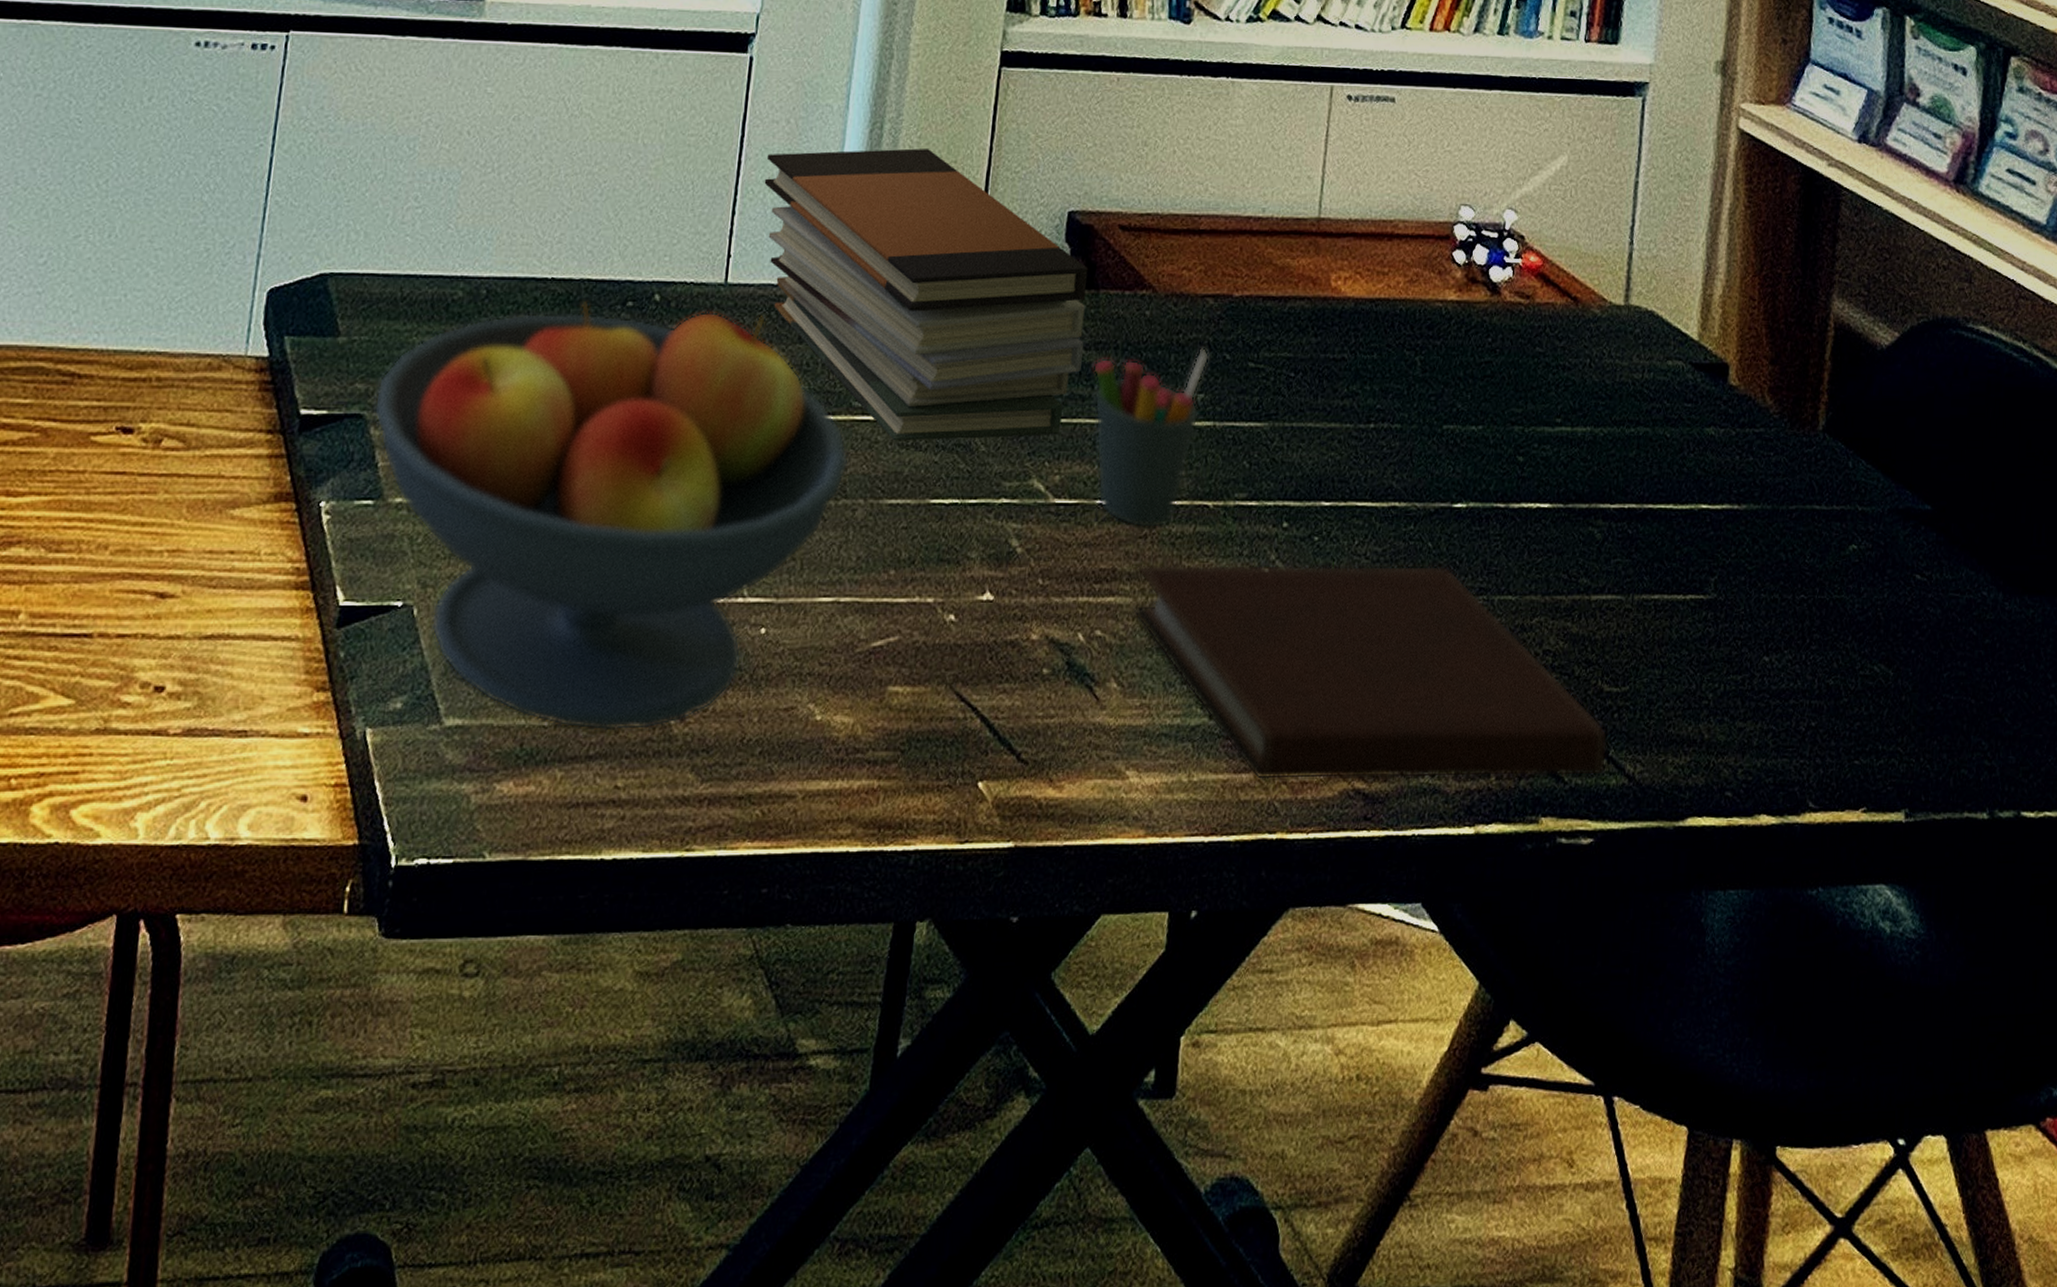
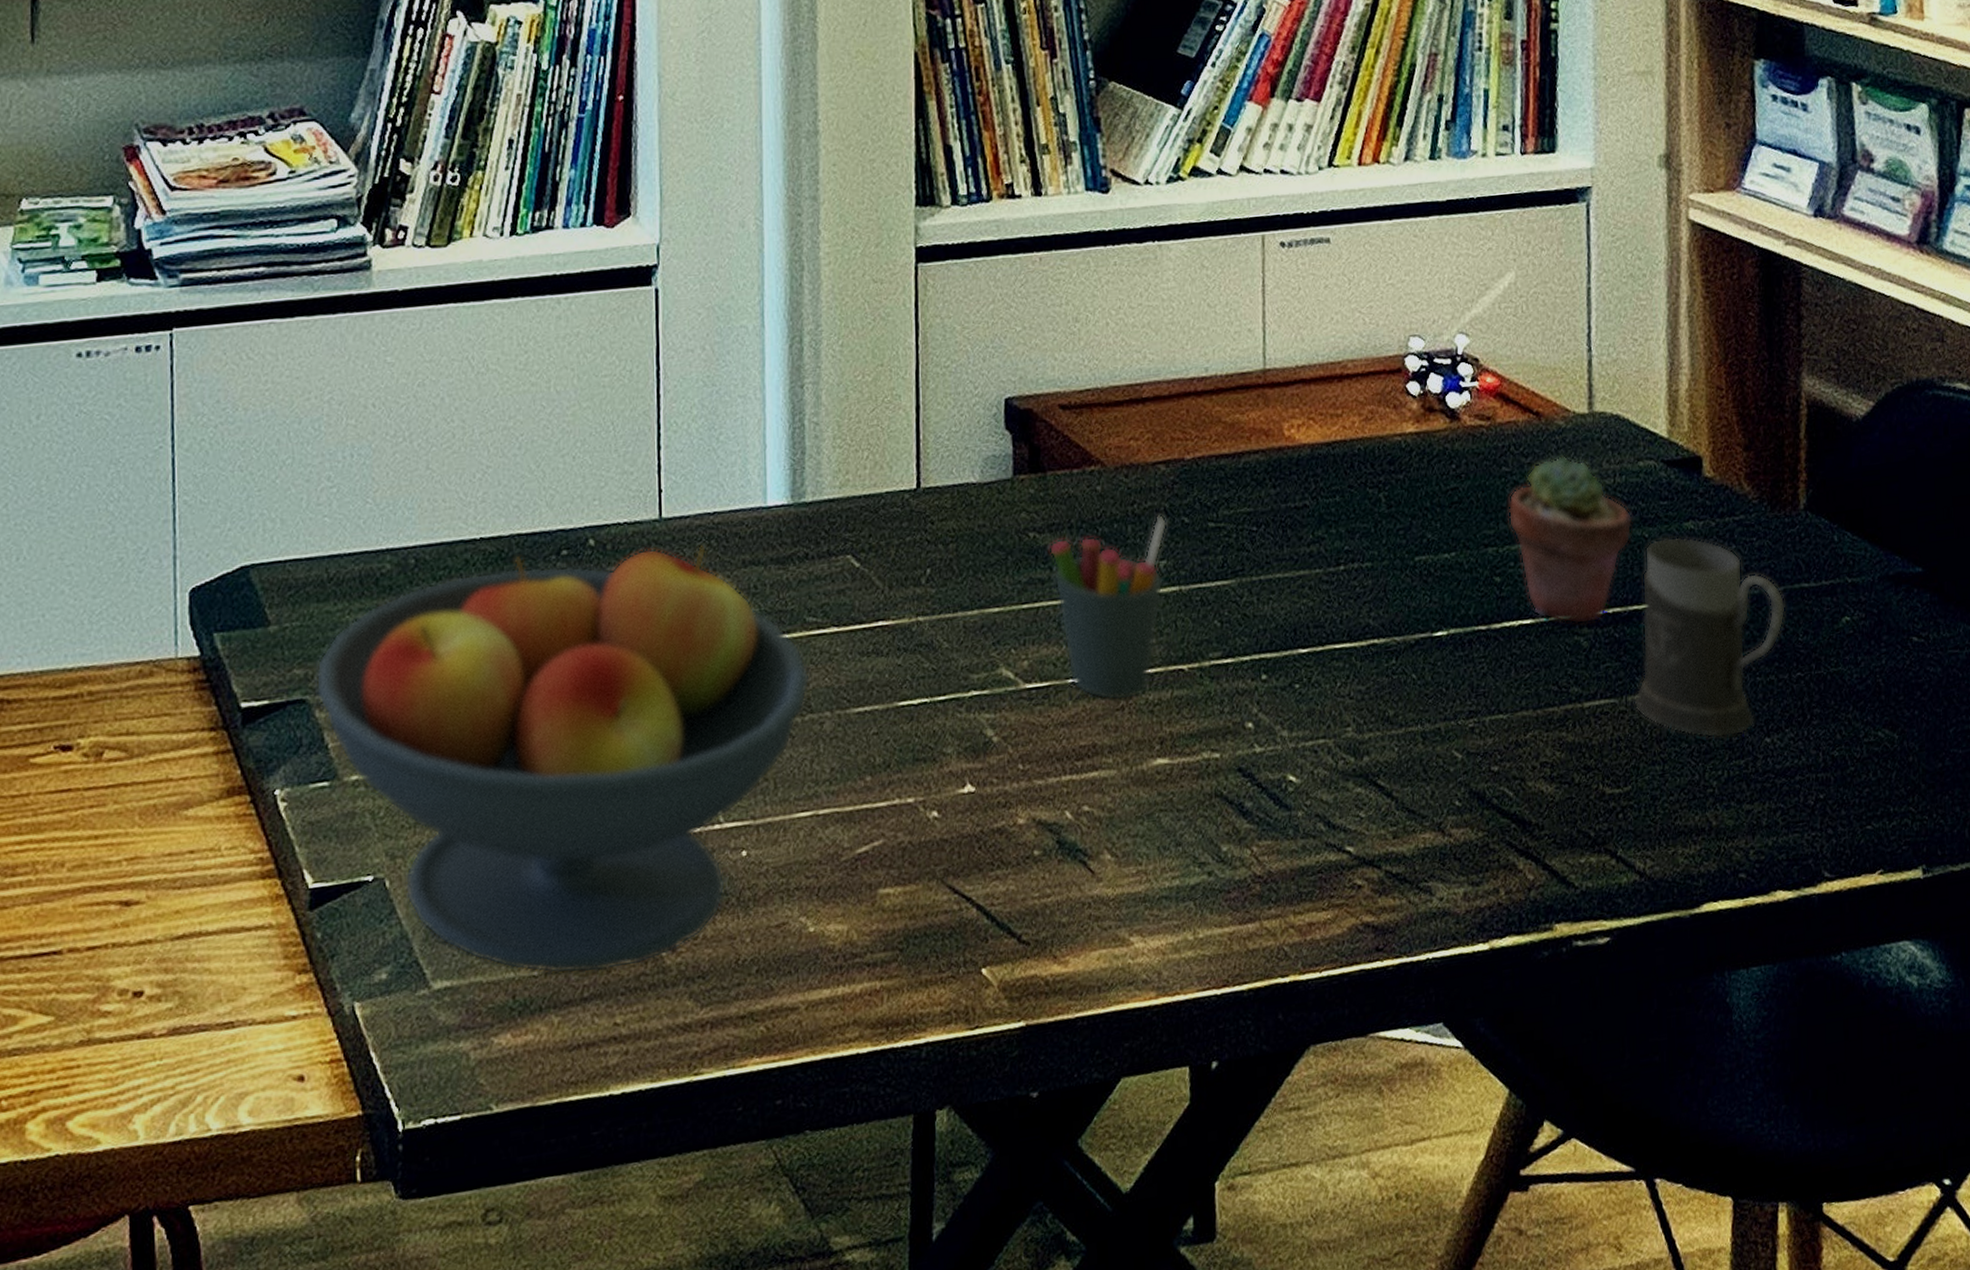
book stack: present [764,148,1088,441] -> none [686,356,1037,650]
notebook: present [1132,564,1608,780] -> none [1117,694,1616,928]
potted succulent: none [1536,343,1657,516] -> present [1508,454,1633,625]
mug: none [1640,440,1796,650] -> present [1634,536,1786,738]

